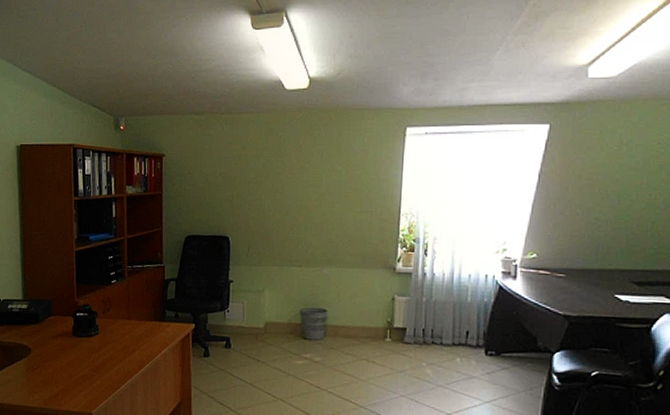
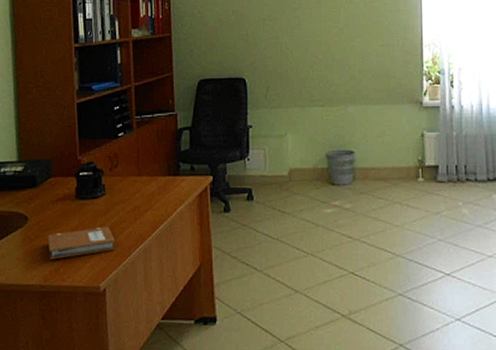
notebook: none [47,362,107,387] -> present [47,227,116,260]

